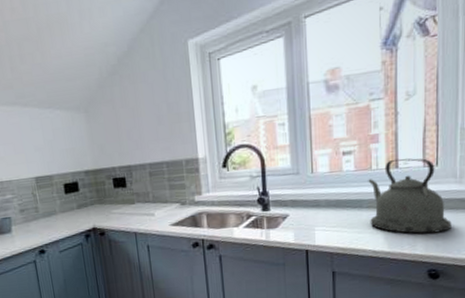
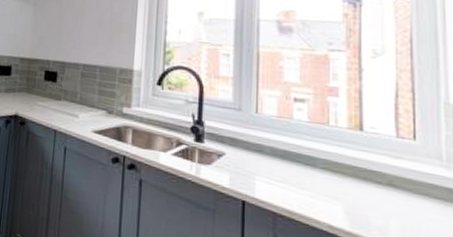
kettle: present [368,158,452,234] -> none [324,119,439,227]

